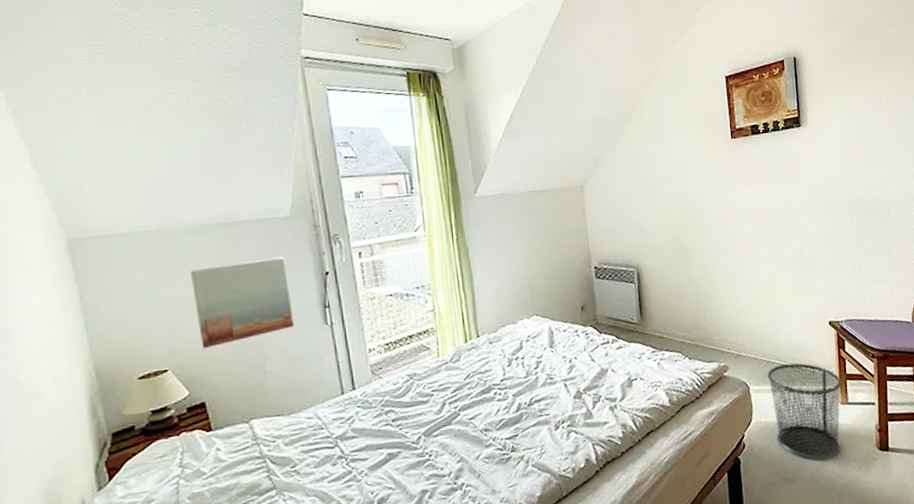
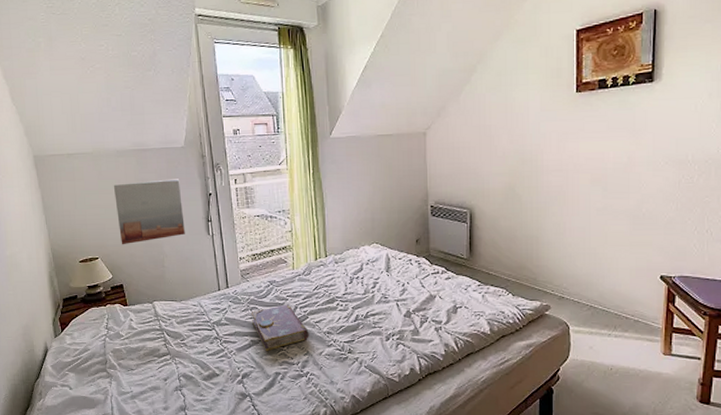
book: none [387,401,462,464] -> present [252,304,309,351]
waste bin: present [767,363,842,460] -> none [588,311,667,402]

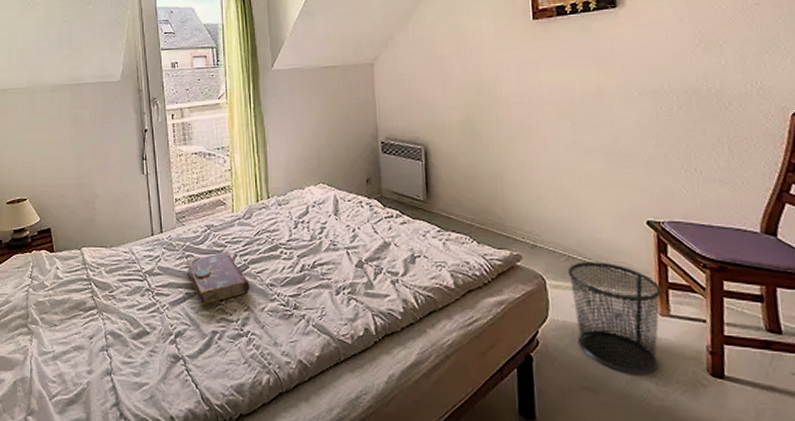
wall art: present [113,179,185,245] -> none [46,114,118,185]
waste bin: none [588,311,667,402] -> present [567,262,663,374]

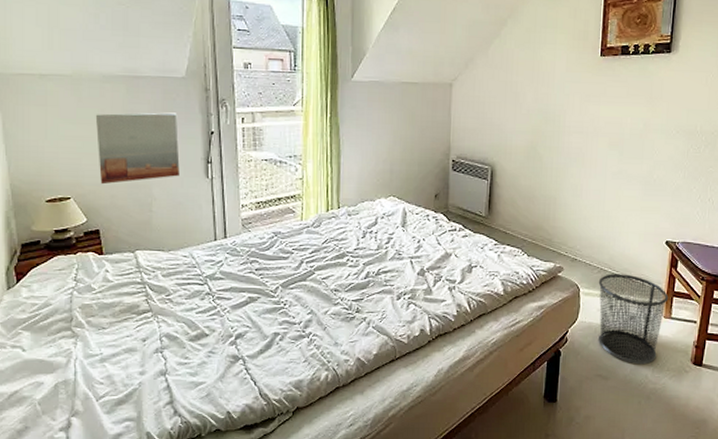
wall art: none [46,114,118,185] -> present [95,112,180,185]
book: present [187,251,250,305] -> none [251,258,314,309]

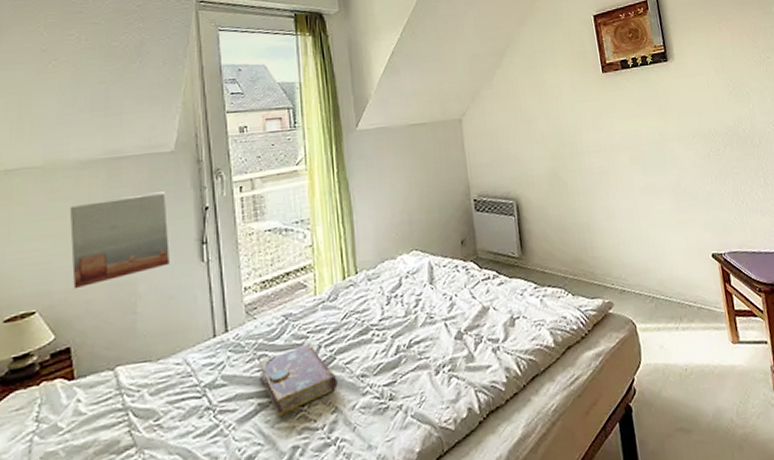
book: none [251,258,314,309] -> present [259,343,338,416]
waste bin: present [598,274,669,364] -> none [653,298,737,407]

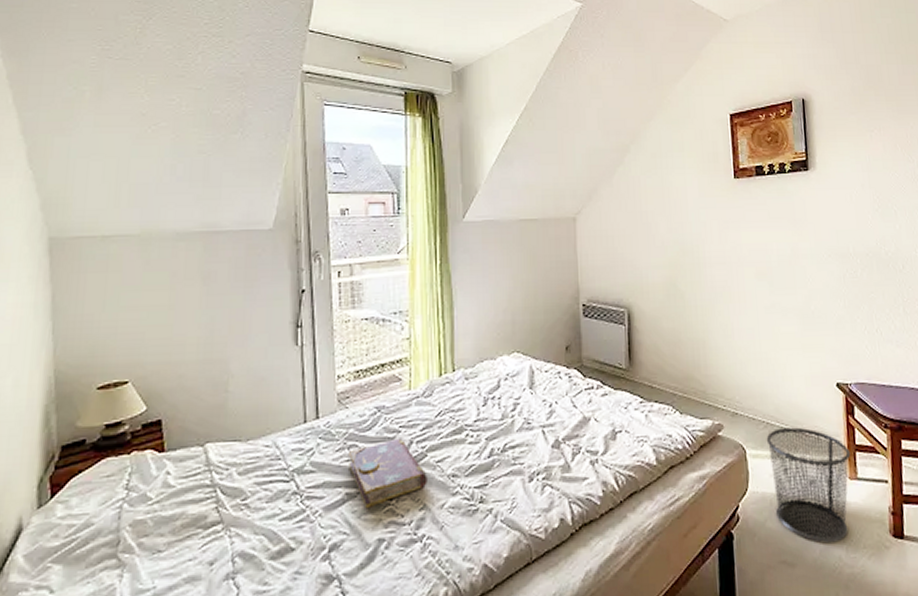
wall art: present [69,192,169,289] -> none [164,270,264,363]
waste bin: none [653,298,737,407] -> present [766,427,851,542]

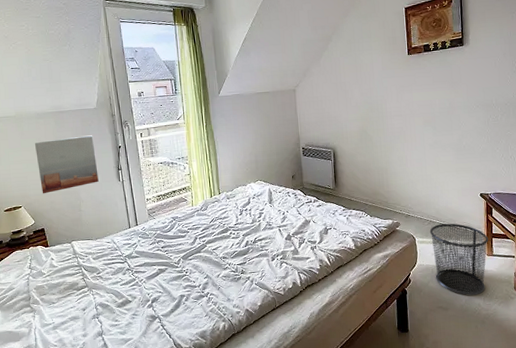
wall art: none [164,270,264,363] -> present [34,135,99,194]
book: present [349,438,427,508] -> none [158,236,208,277]

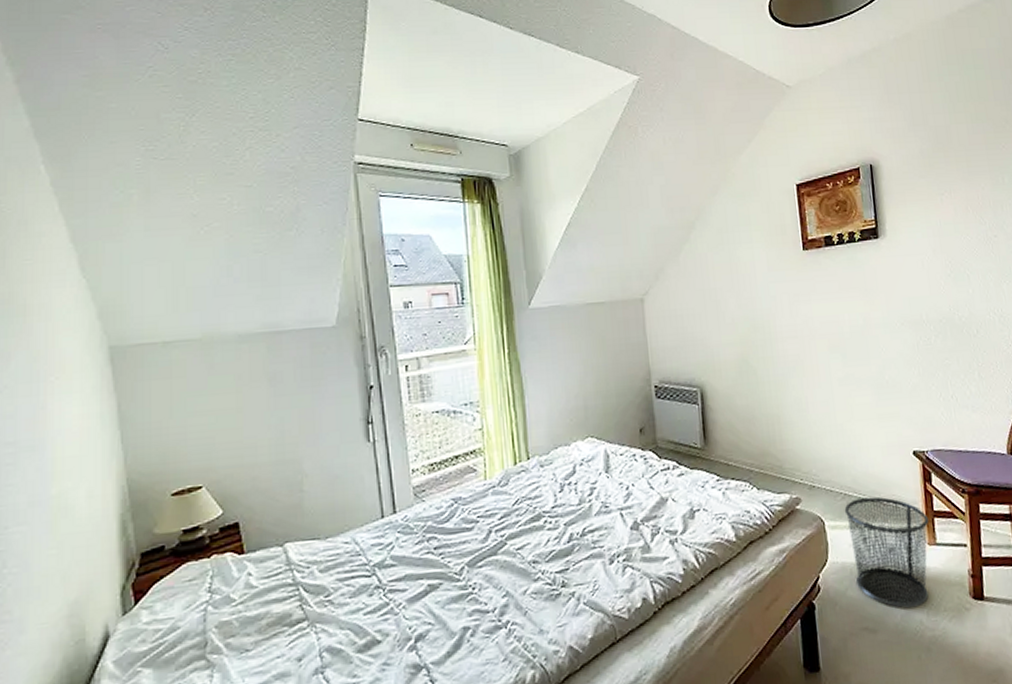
wall art: present [34,135,99,194] -> none [230,368,335,466]

